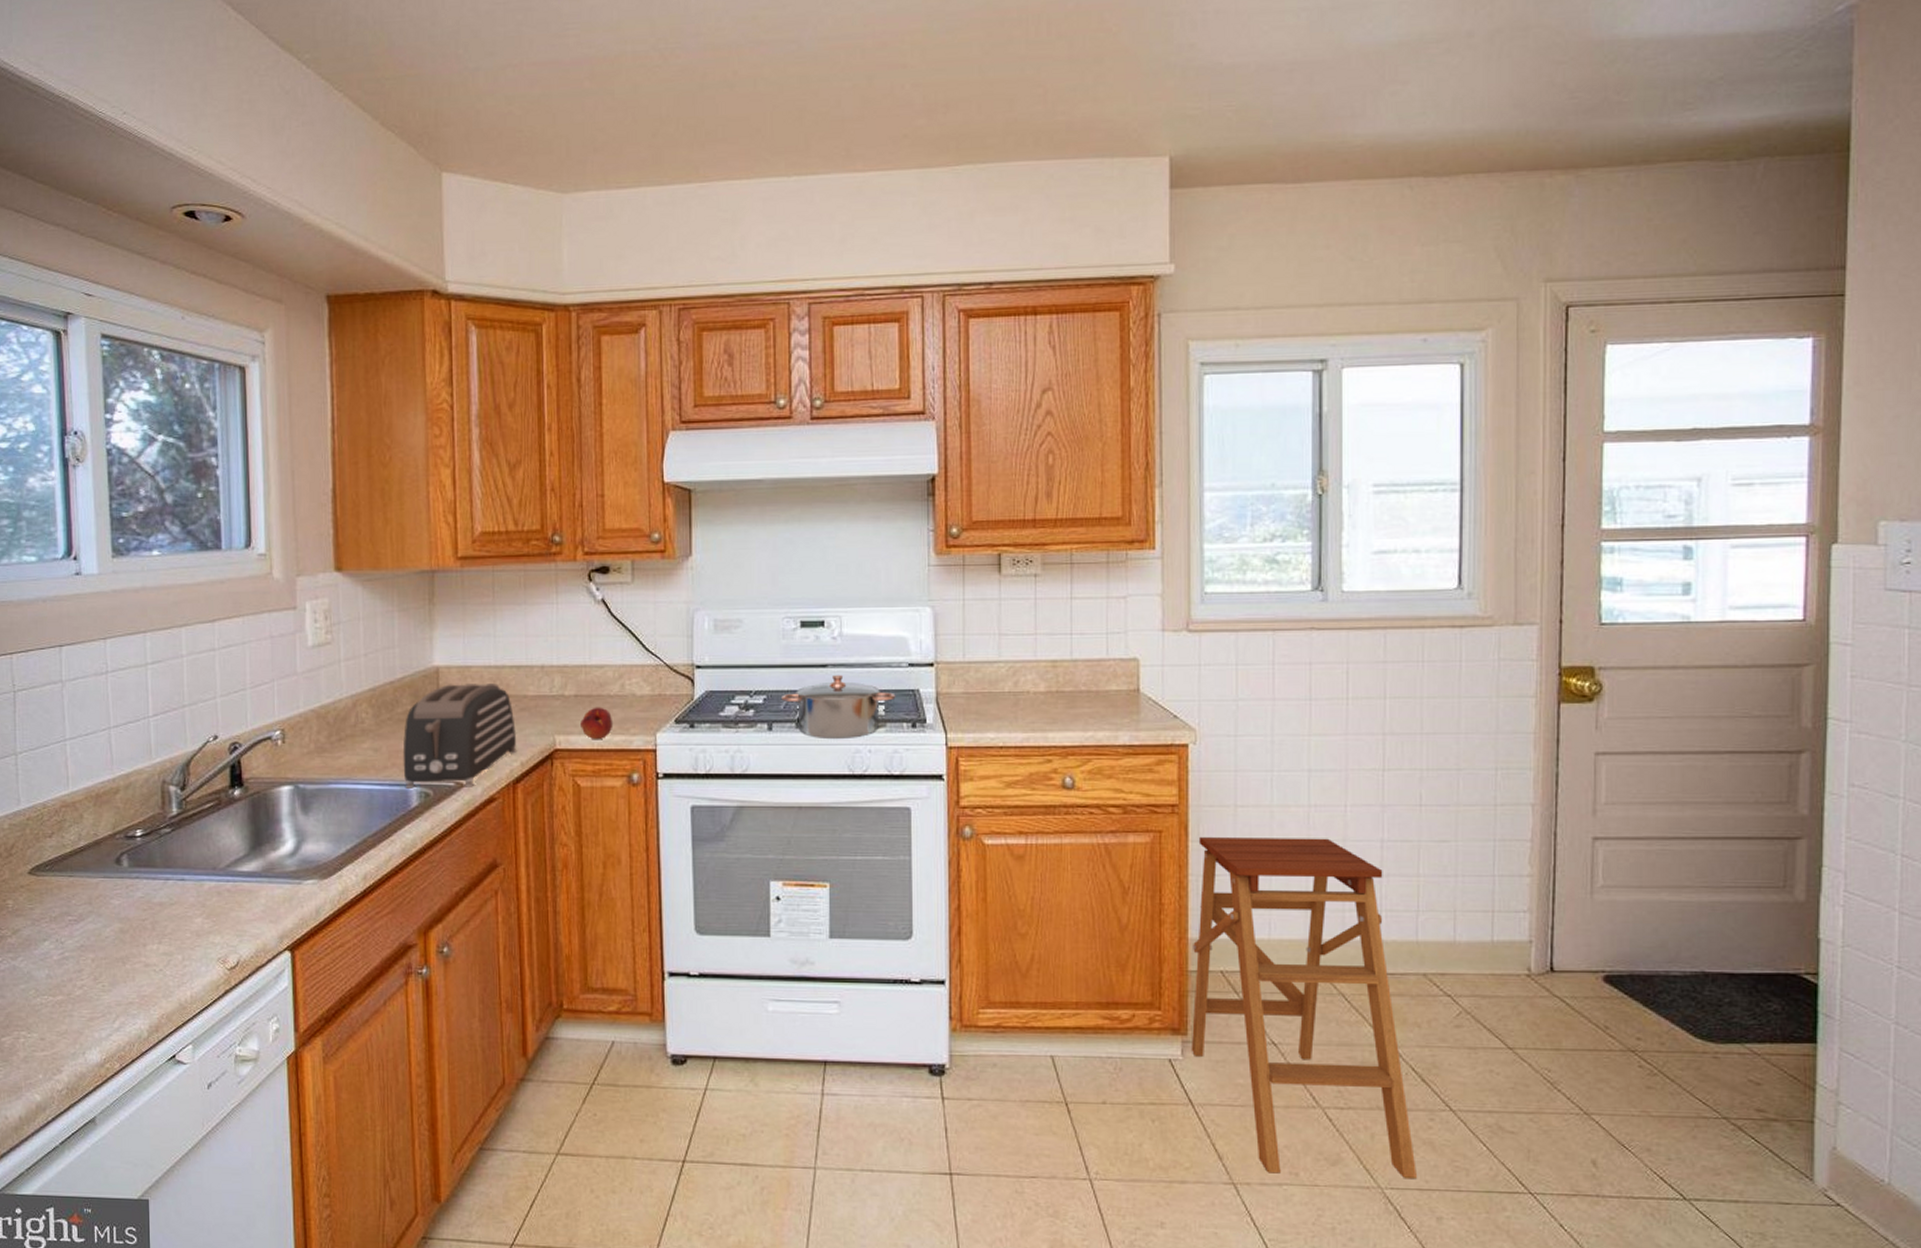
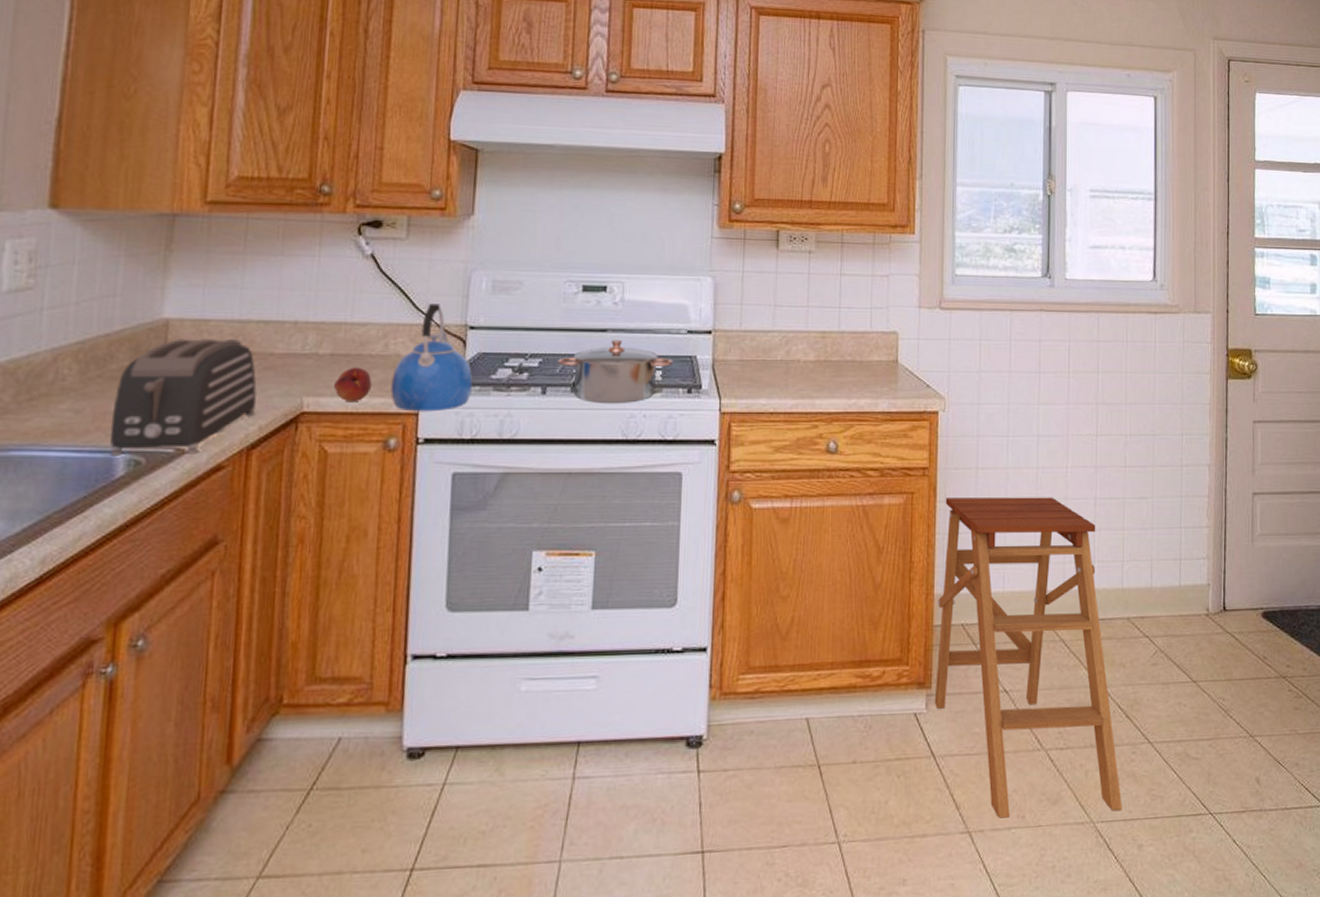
kettle: none [630,644,703,749] -> present [390,303,473,412]

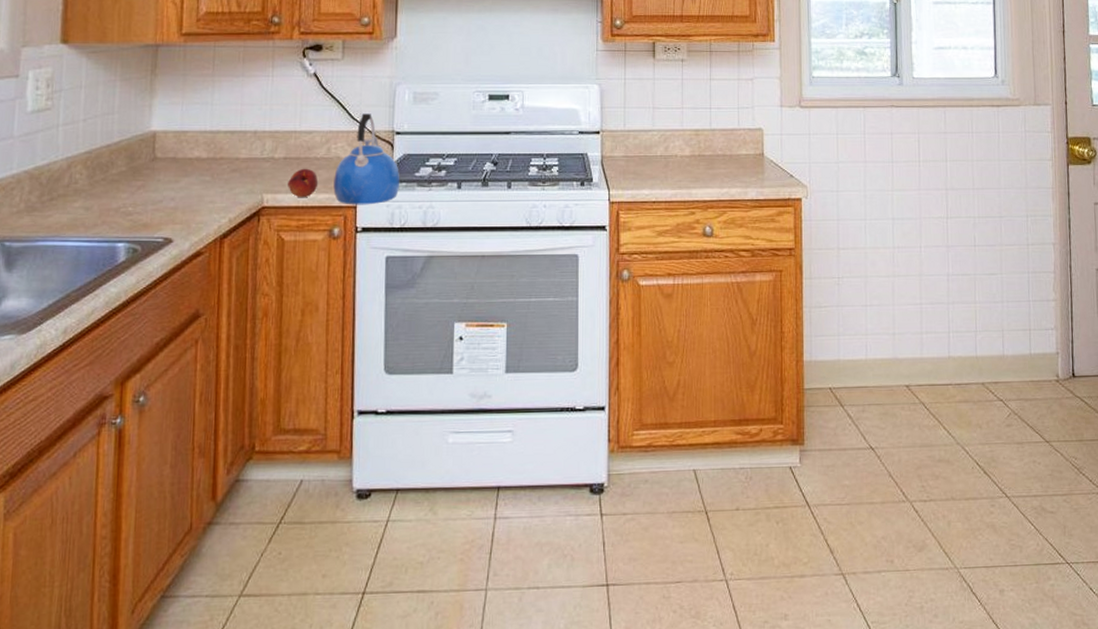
toaster: present [110,338,258,456] -> none [113,147,227,245]
cooking pot: present [558,339,673,404] -> none [470,140,568,196]
step ladder: present [934,497,1123,818] -> none [807,274,984,562]

